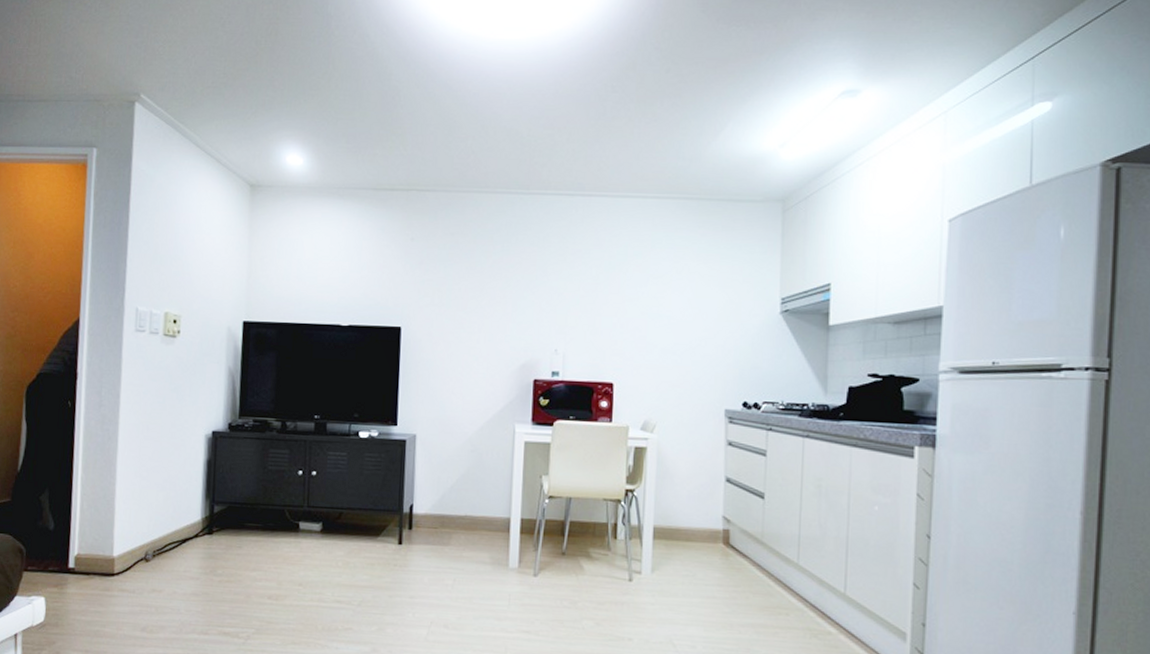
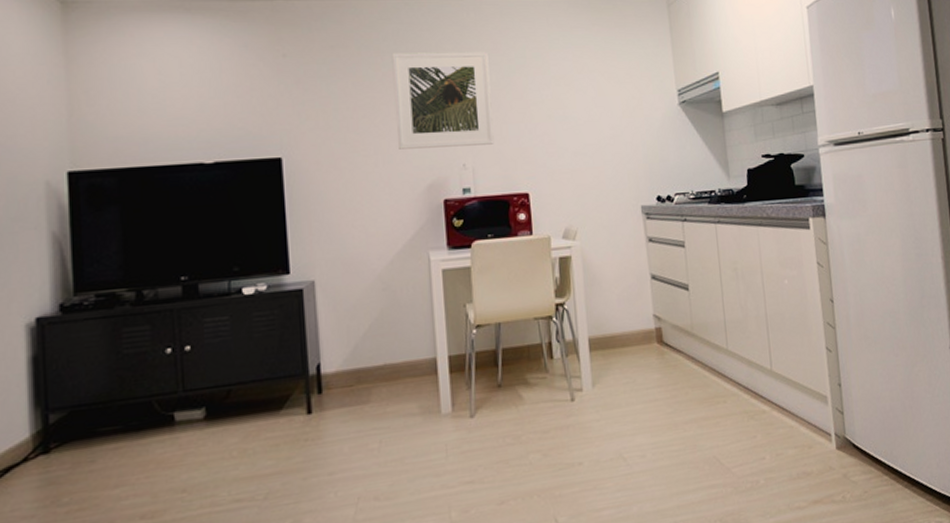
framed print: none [499,243,591,334] -> present [391,51,495,149]

